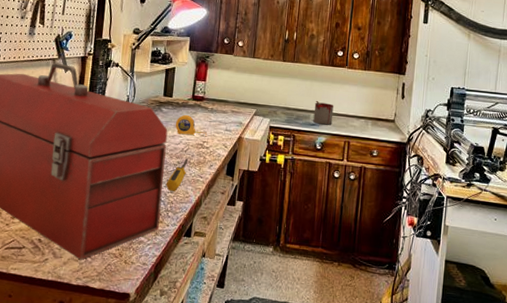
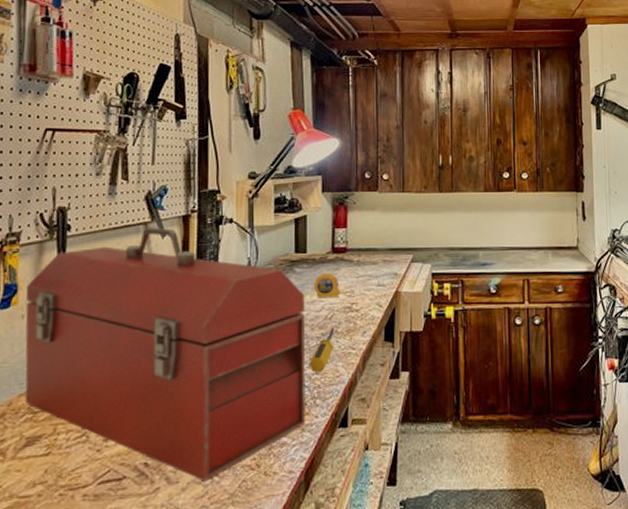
paint can: present [313,101,334,125] -> none [483,235,506,263]

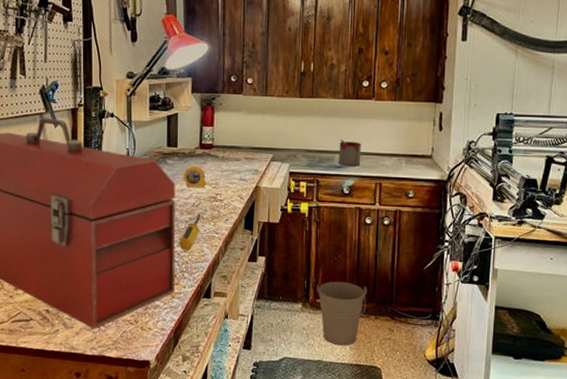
bucket: none [468,392,523,469] -> present [317,281,367,346]
paint can: none [483,235,506,263] -> present [338,140,361,166]

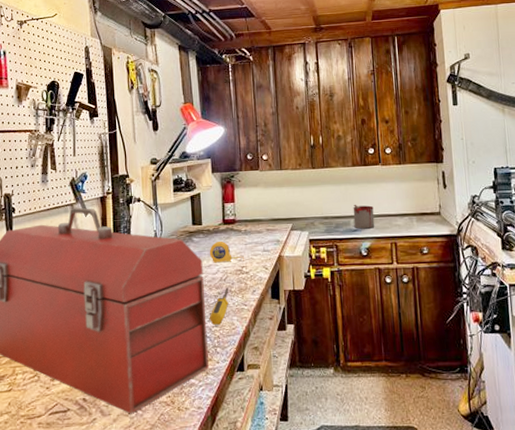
bucket: present [317,281,367,346] -> none [346,342,396,409]

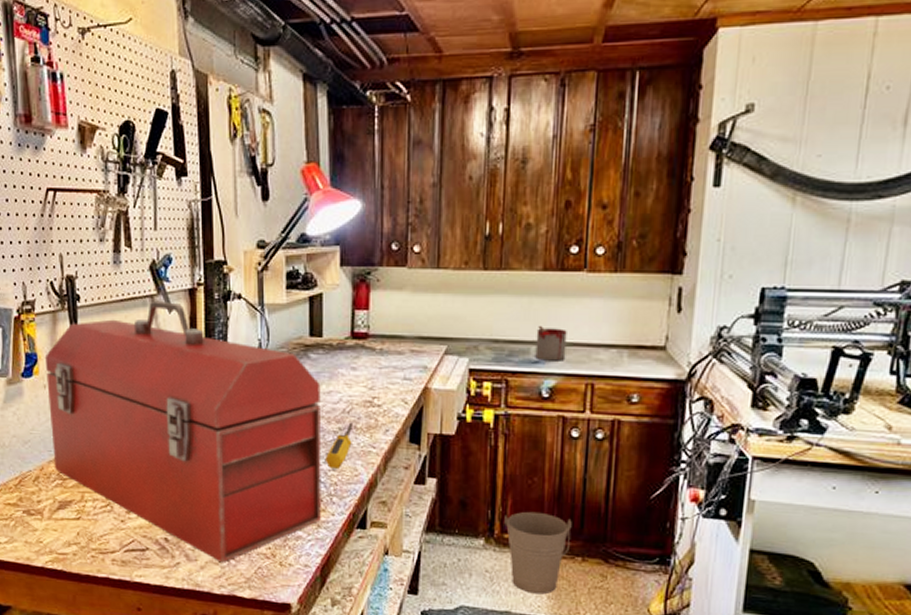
tape measure: present [209,241,245,263] -> none [330,360,378,391]
bucket: none [346,342,396,409] -> present [504,511,572,595]

